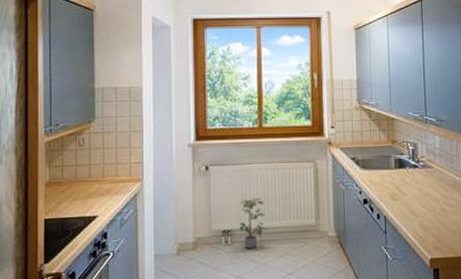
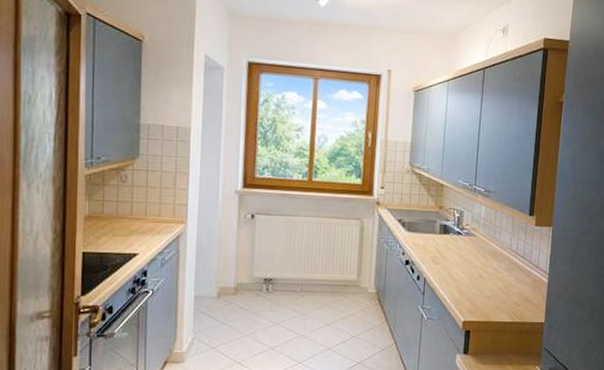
potted plant: present [239,197,269,249] -> none [280,249,311,299]

